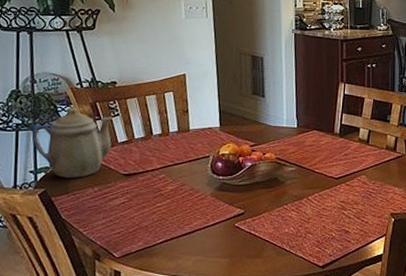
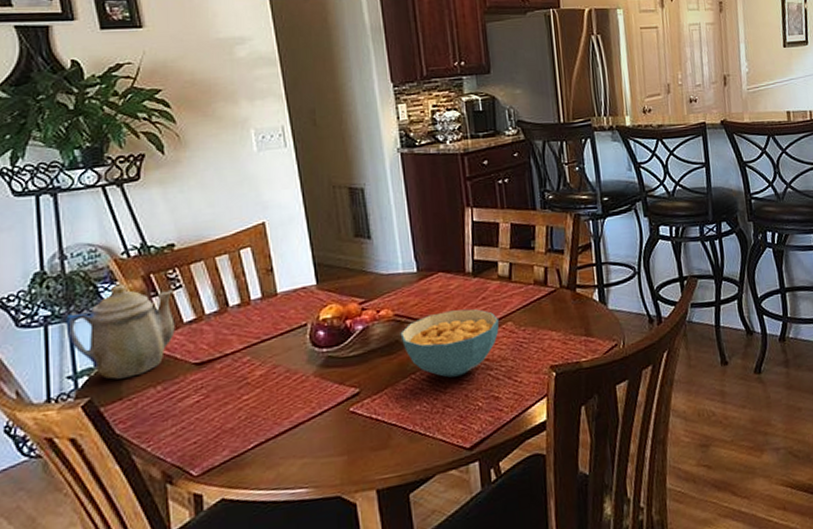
cereal bowl: none [279,161,355,211] -> present [400,308,499,378]

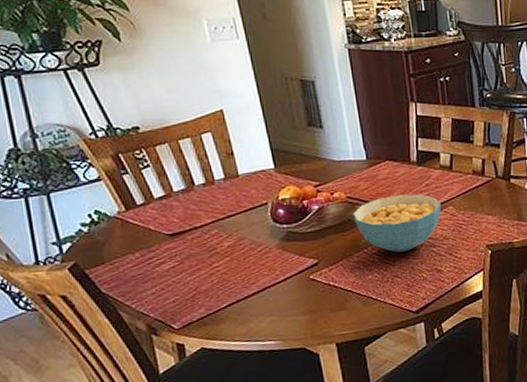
teapot: present [66,284,175,380] -> none [44,162,147,246]

